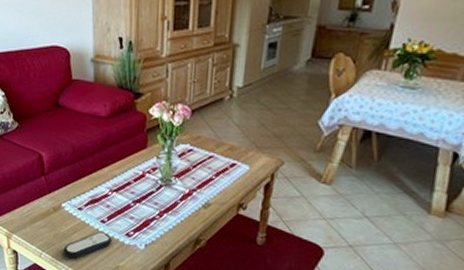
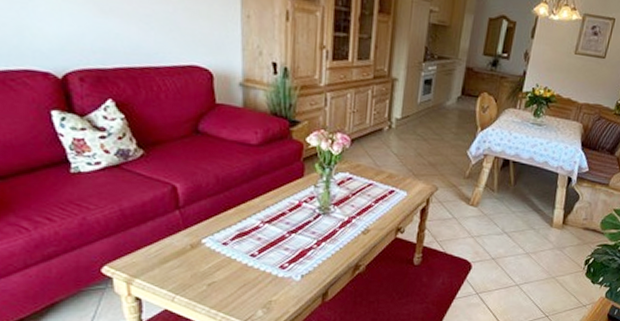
remote control: present [63,231,112,259] -> none [203,266,264,299]

